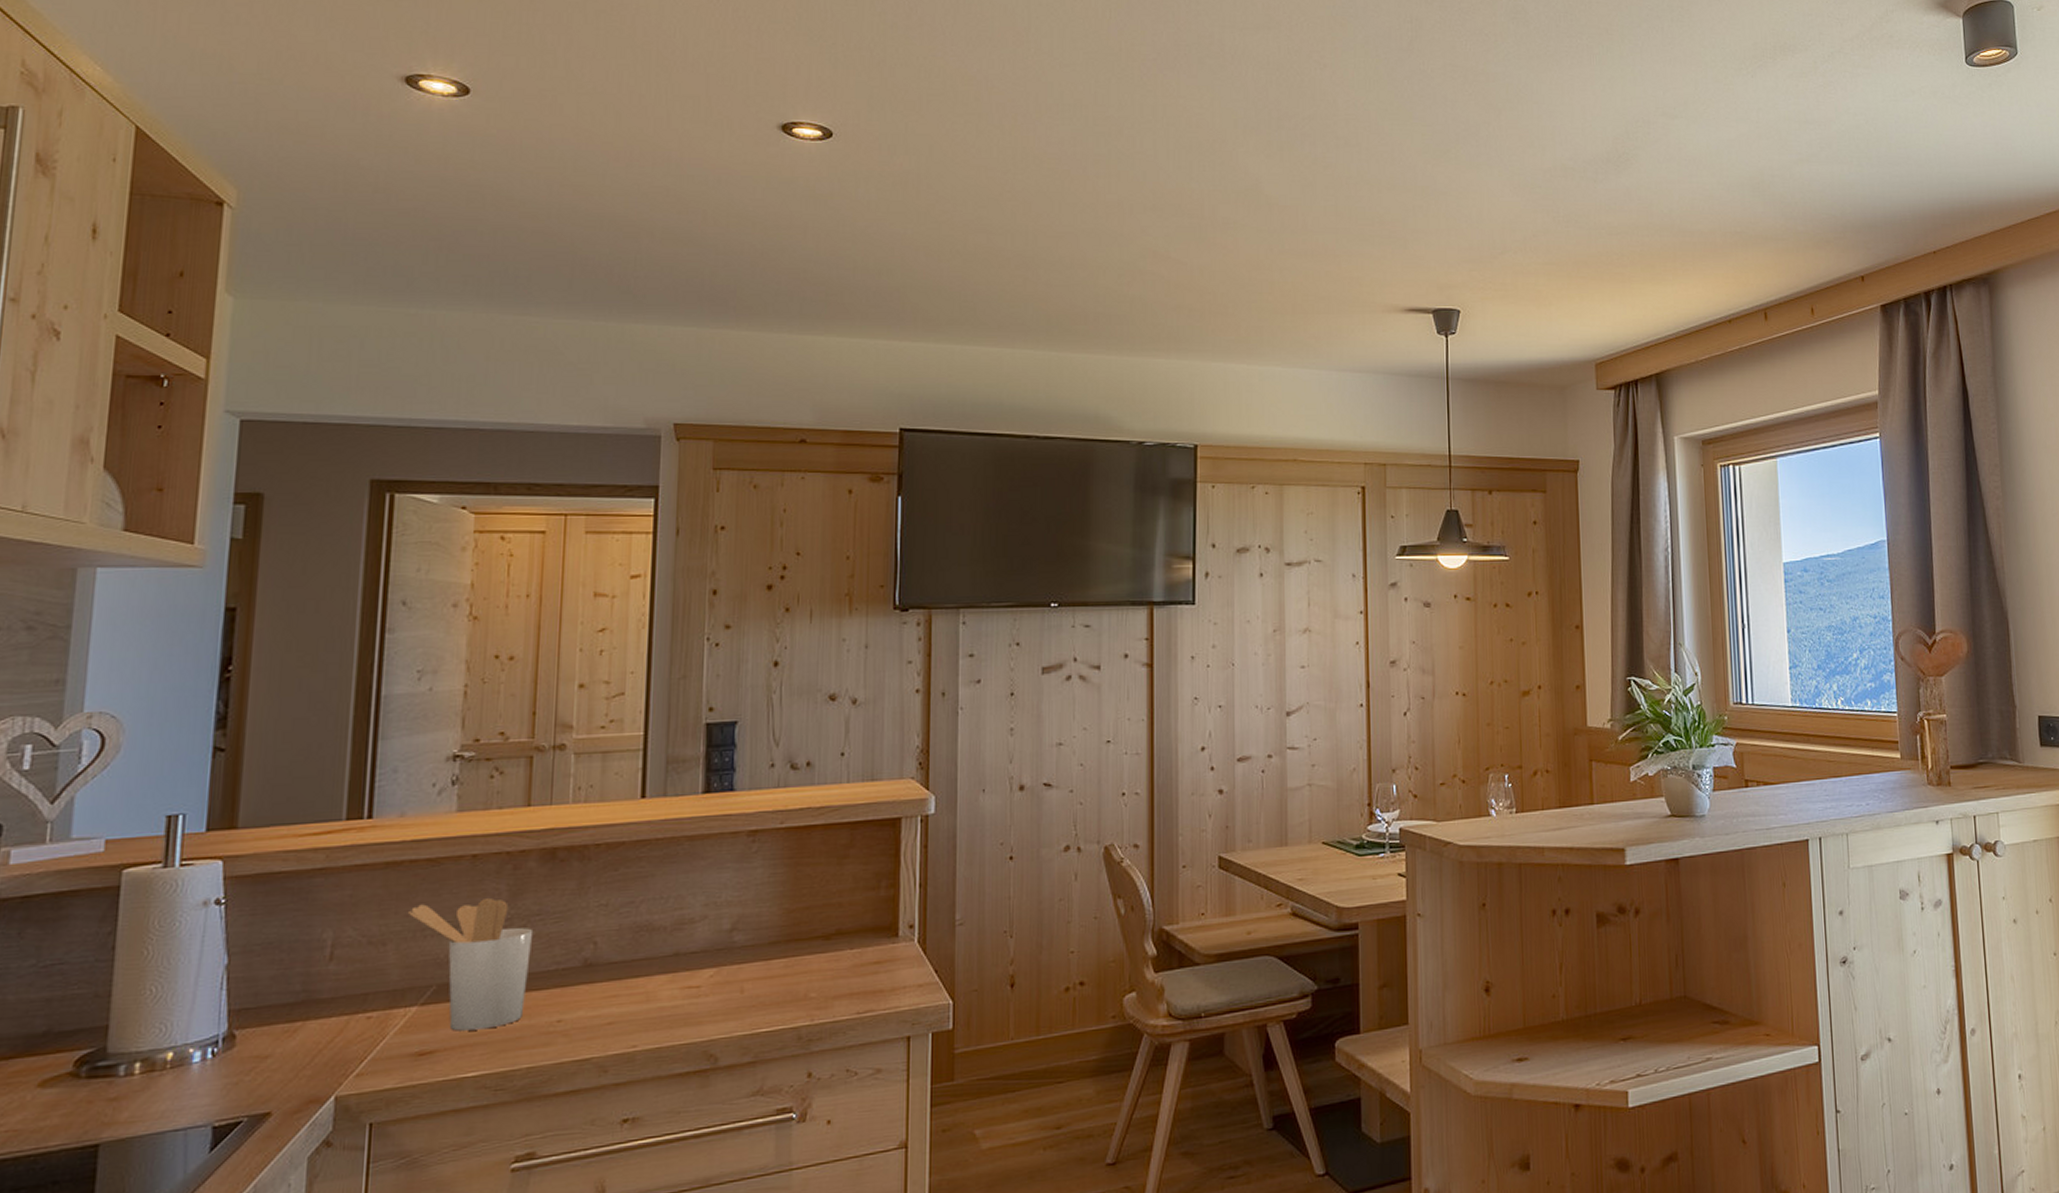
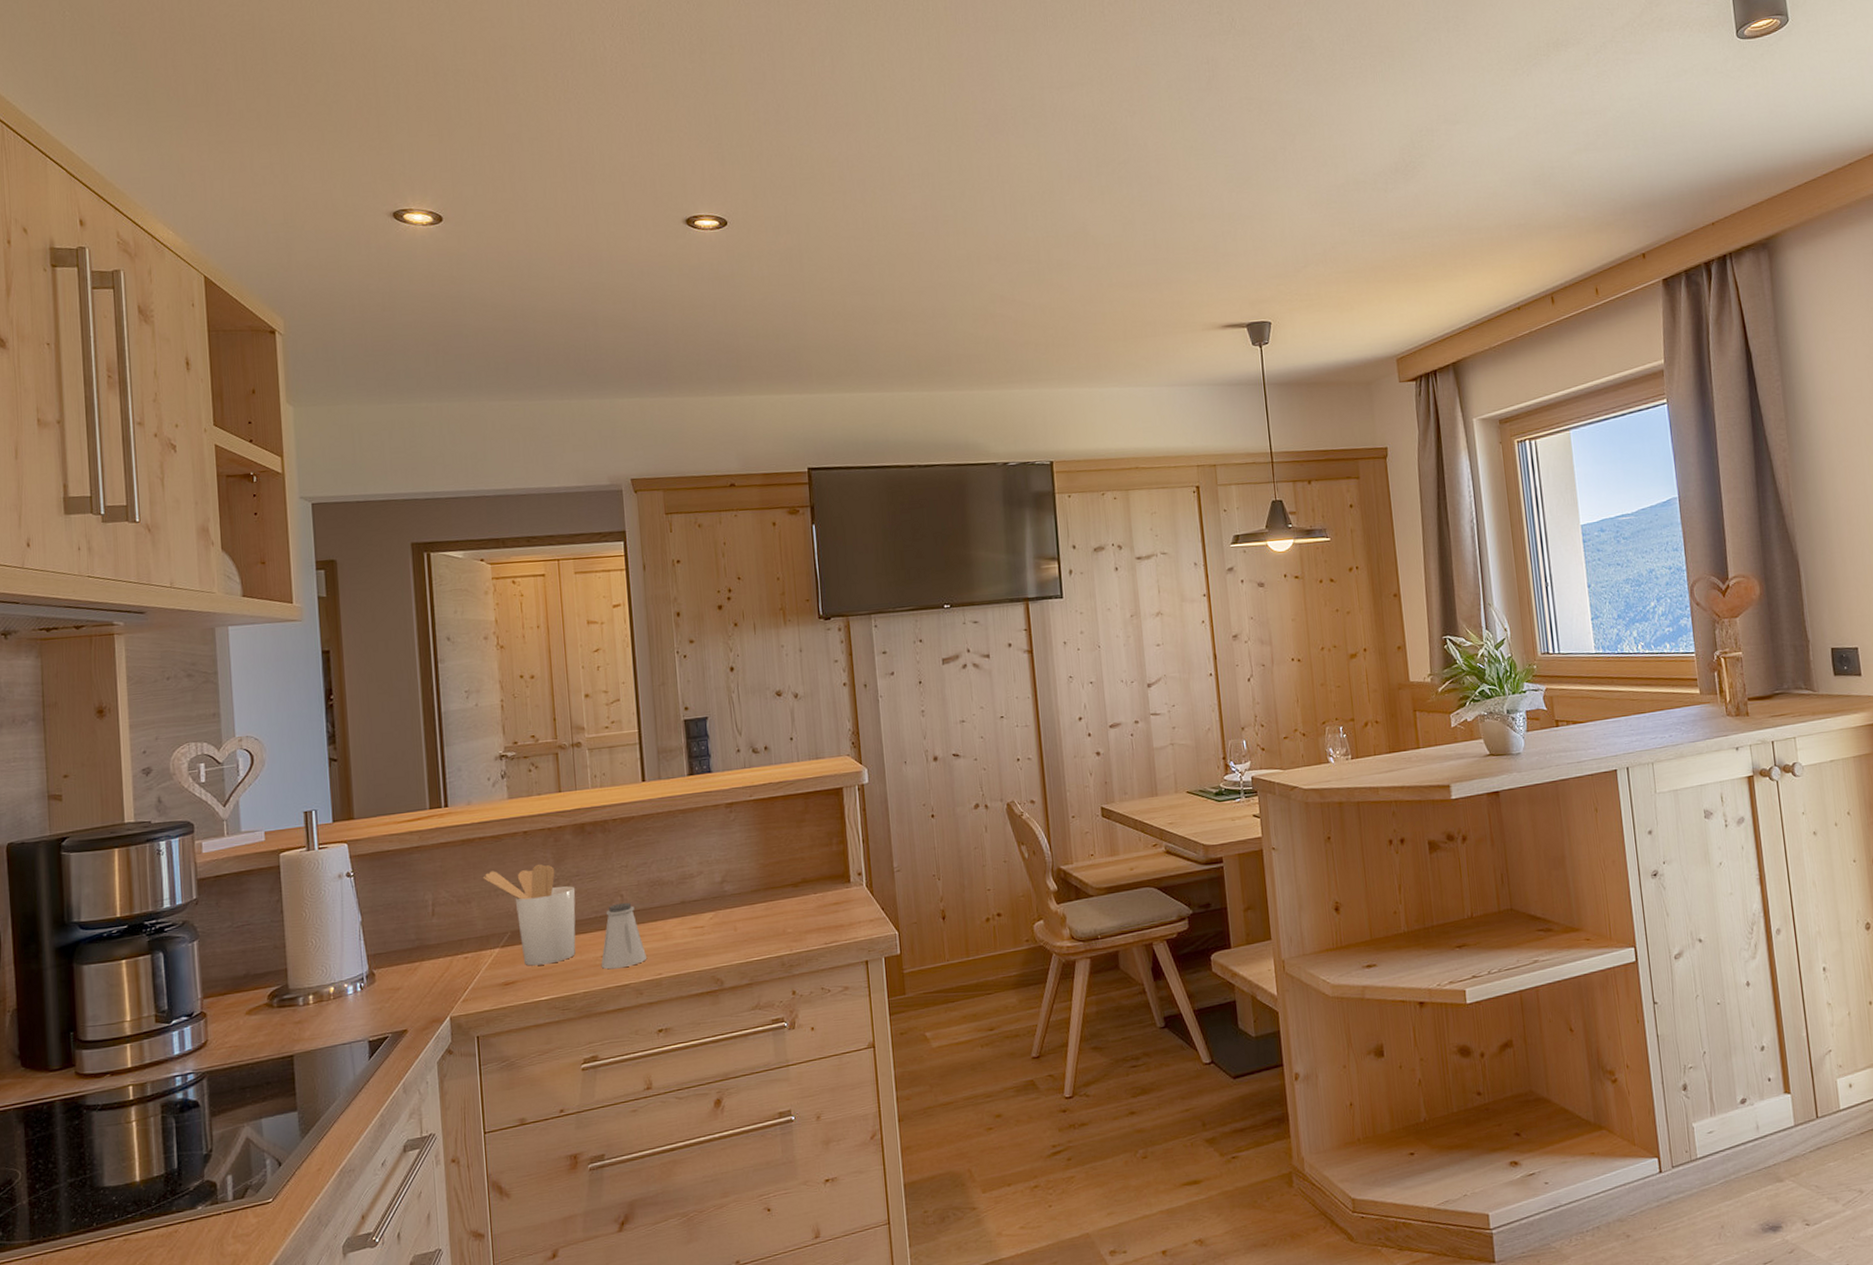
saltshaker: none [555,951,620,1039] -> present [601,902,648,970]

